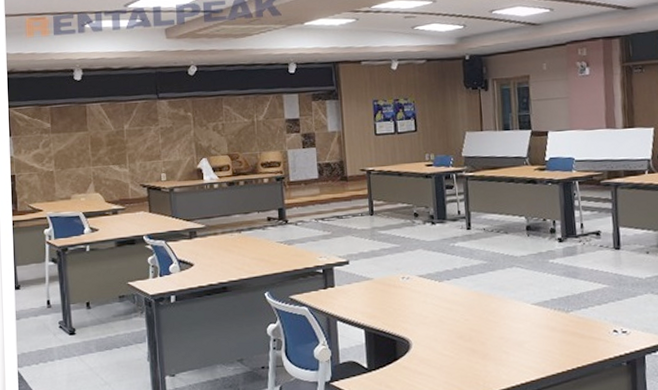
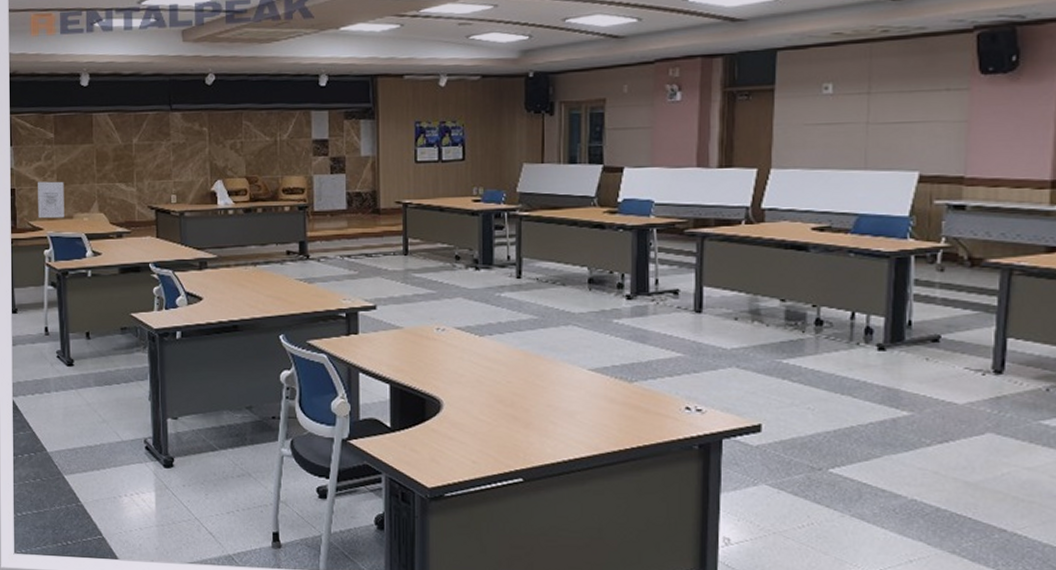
wall art: none [36,166,63,201] -> present [38,181,64,219]

